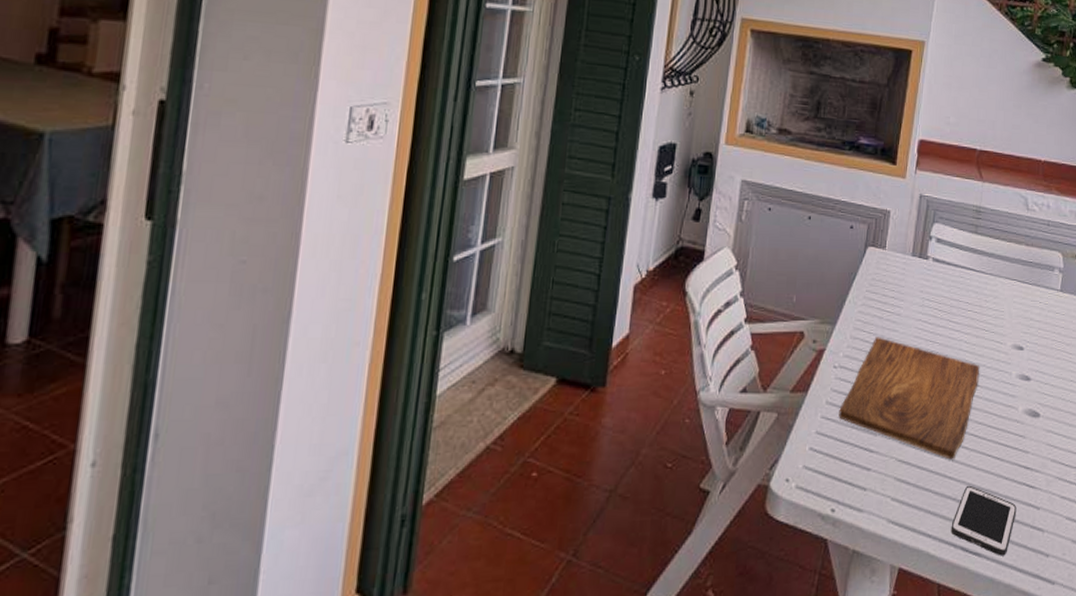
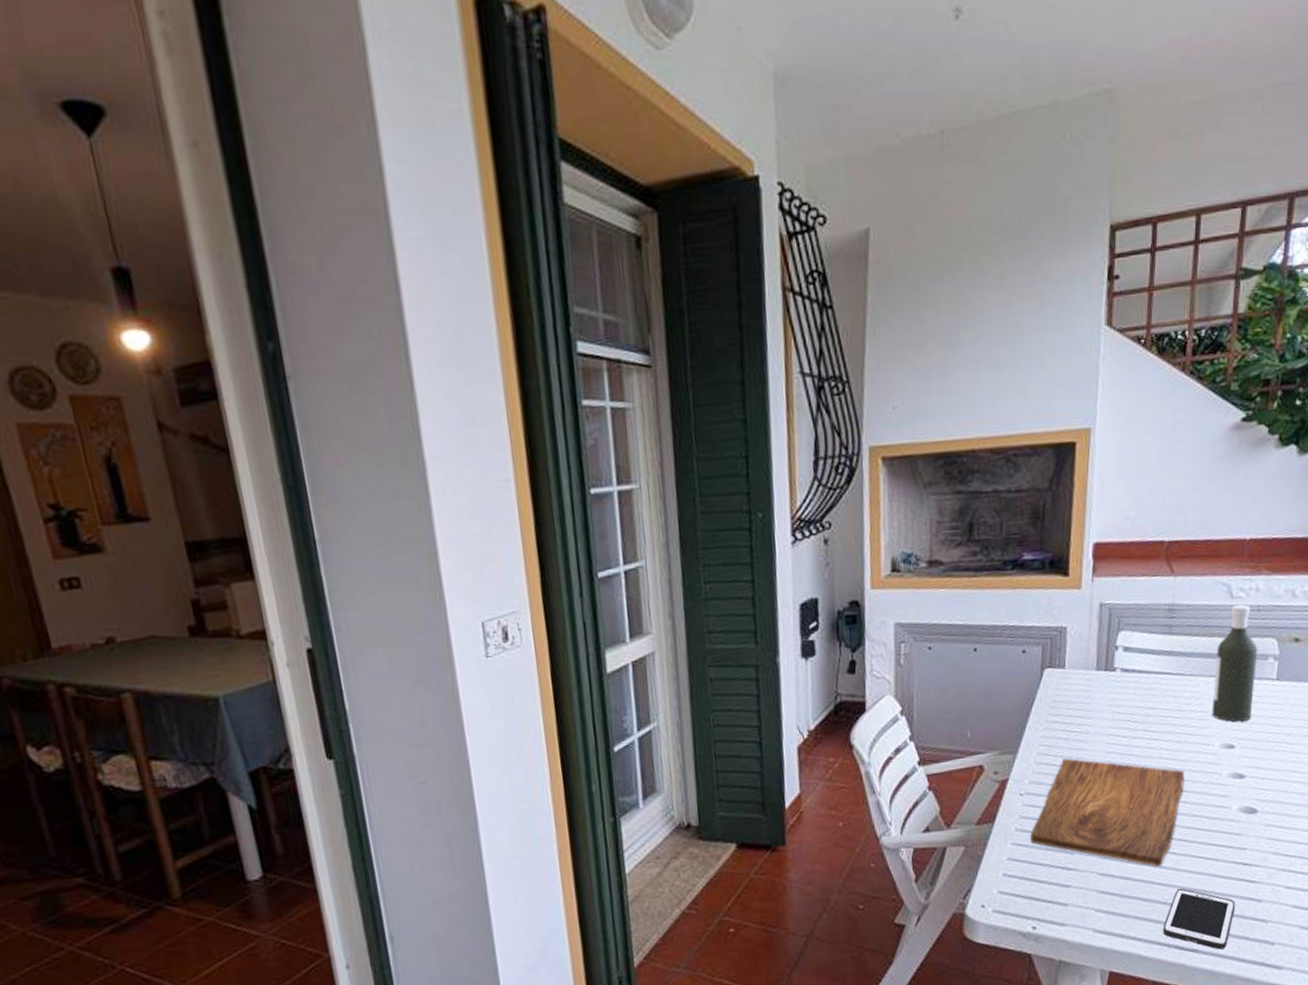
bottle: none [1006,216,1046,325] -> present [1212,604,1258,722]

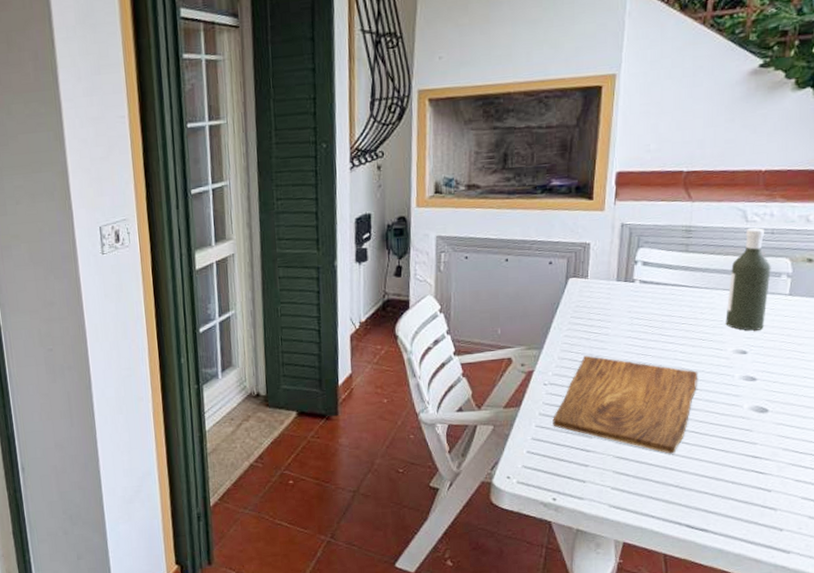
cell phone: present [1163,888,1235,950] -> none [674,474,745,531]

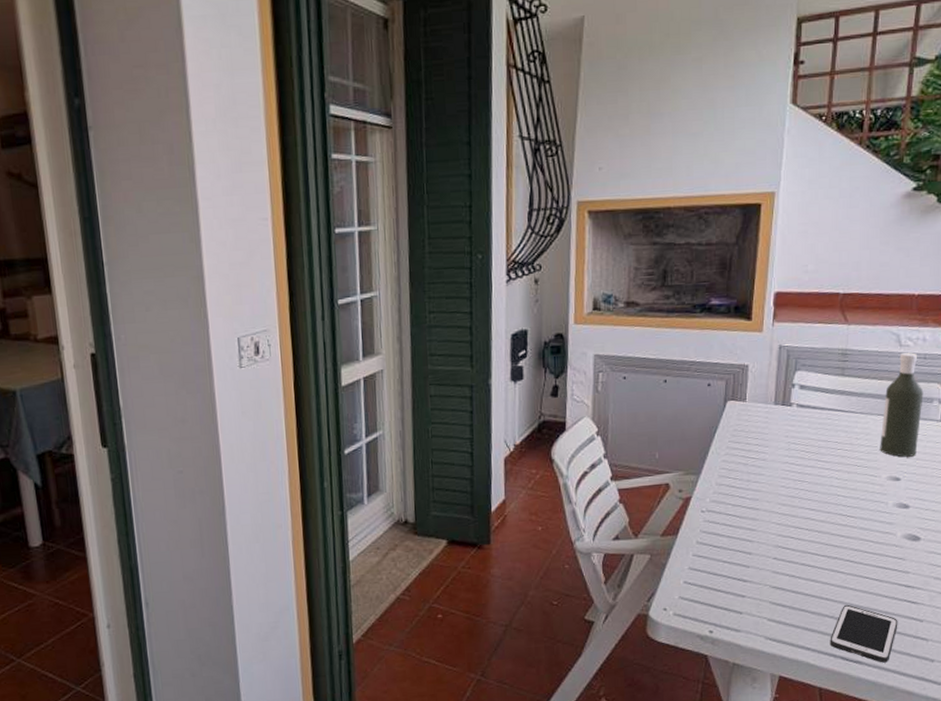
cutting board: present [552,355,698,454] -> none [710,481,853,584]
cell phone: none [674,474,745,531] -> present [830,604,898,663]

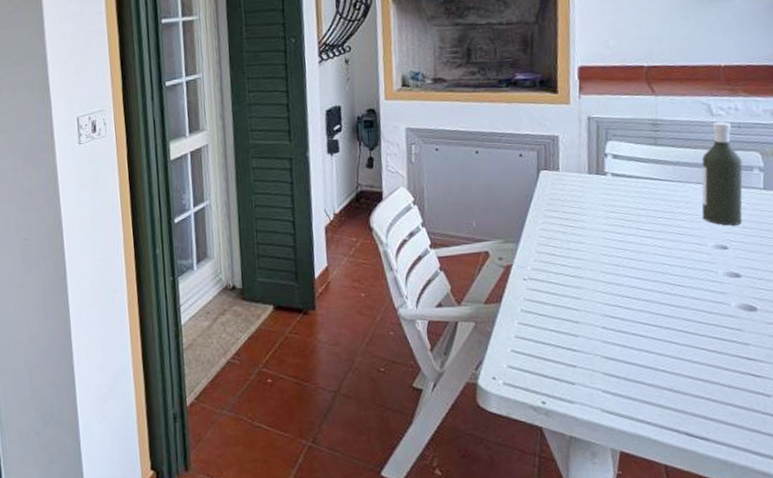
cell phone: present [830,604,898,663] -> none [670,377,744,441]

